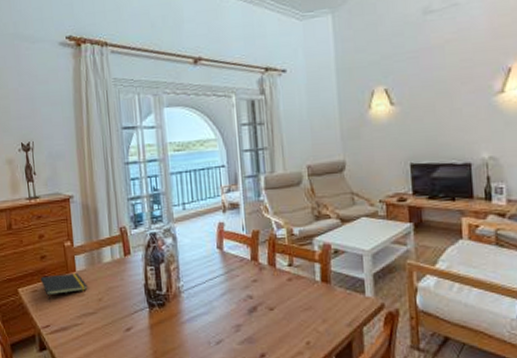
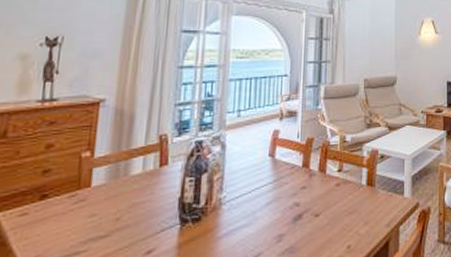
notepad: present [40,273,88,303] -> none [35,189,104,228]

